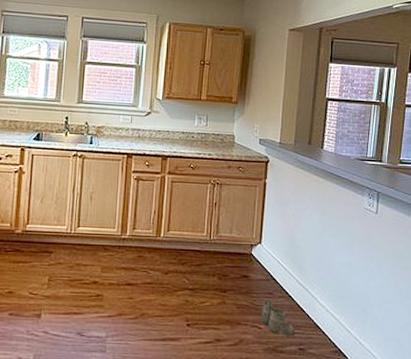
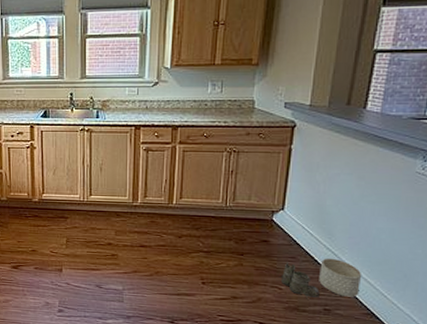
planter: none [293,293,329,334] -> present [319,258,362,297]

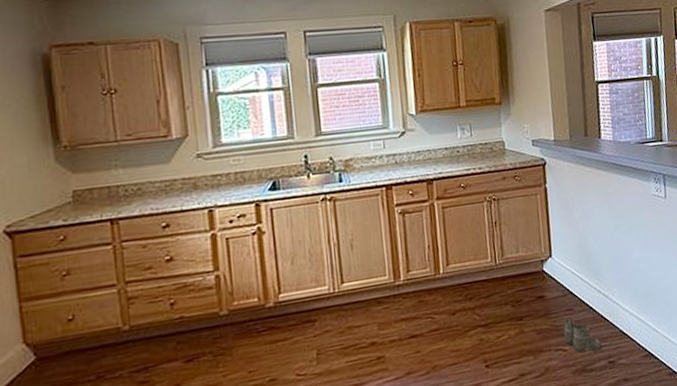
planter: present [319,258,362,297] -> none [596,300,635,343]

